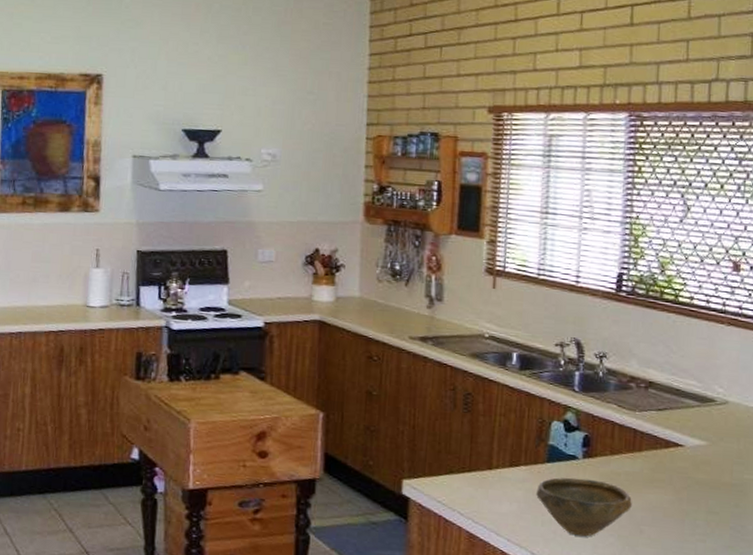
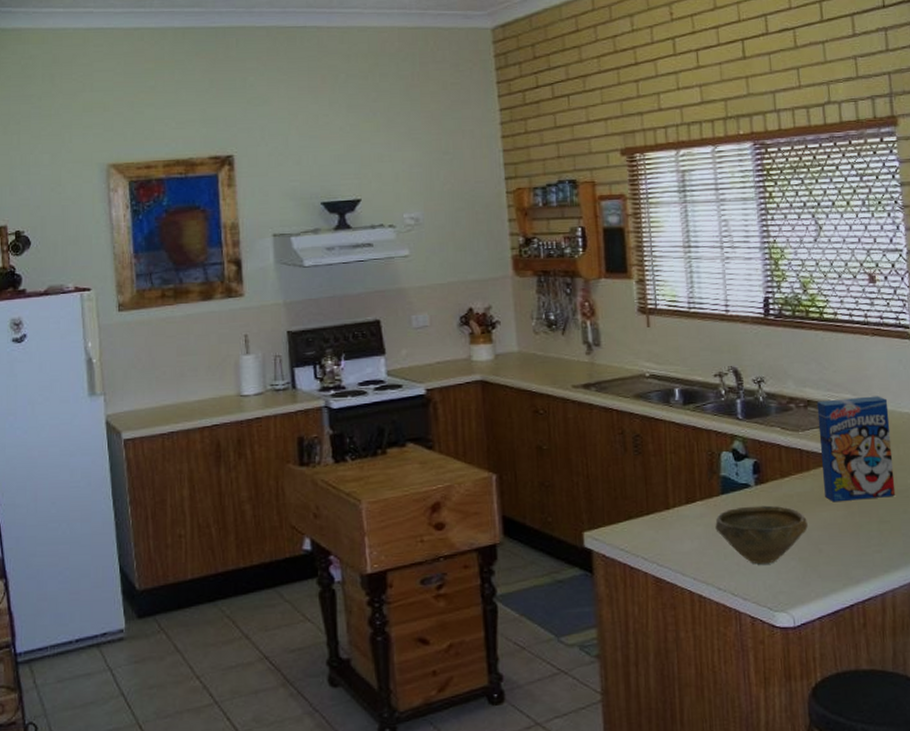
cereal box: none [654,384,735,489] -> present [816,396,896,502]

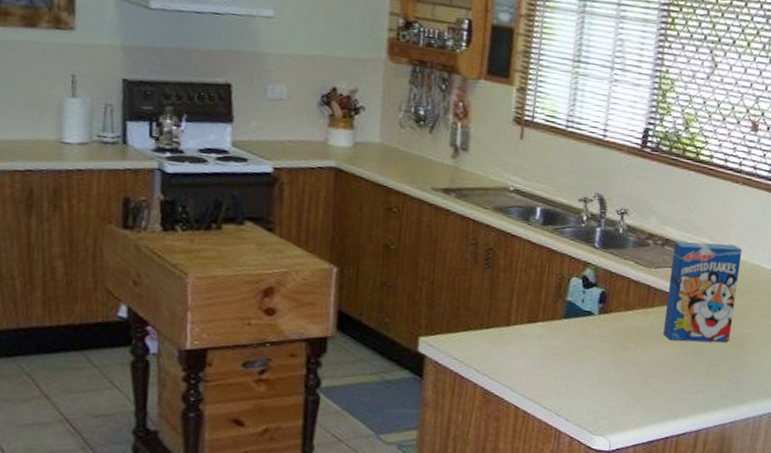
bowl: present [715,505,808,565] -> none [551,333,642,390]

